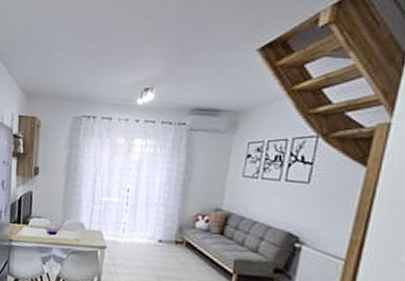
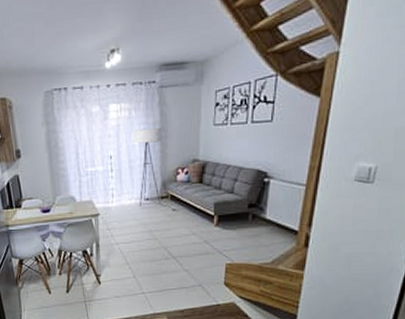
floor lamp: none [151,168,190,258] -> present [131,128,176,210]

